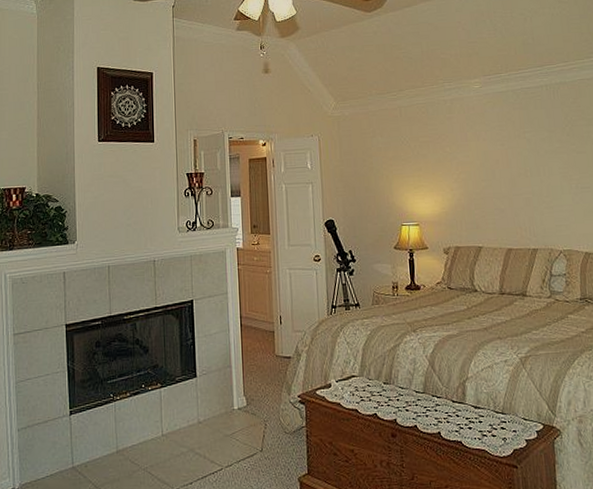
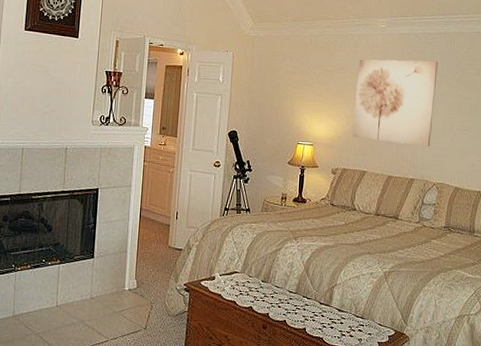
wall art: none [456,116,549,212] -> present [353,59,438,146]

